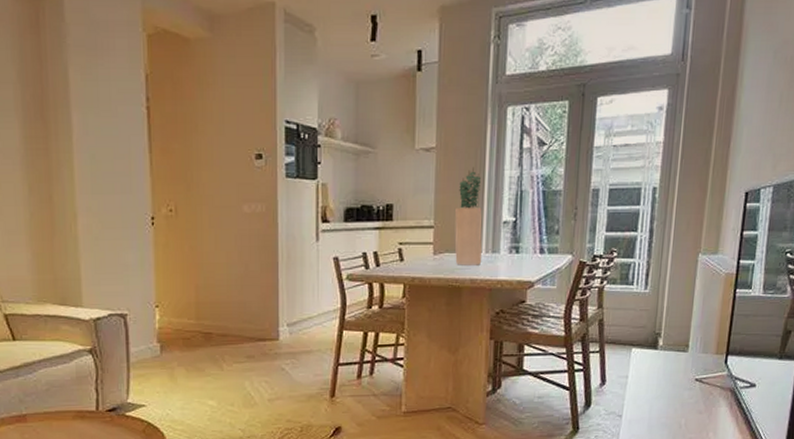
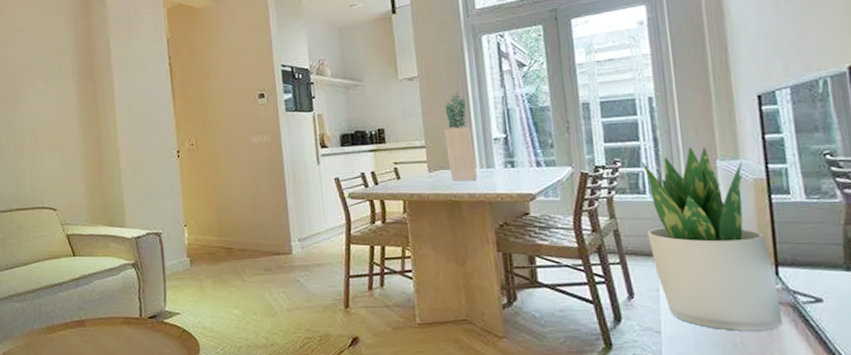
planter: none [627,240,725,414] -> present [641,147,782,331]

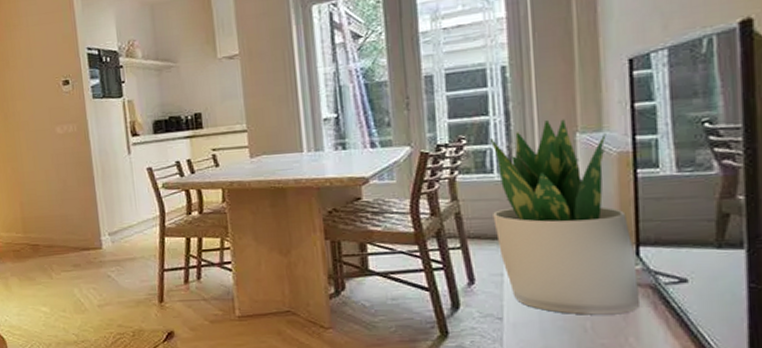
vase: present [443,90,478,181] -> none [267,68,305,167]

